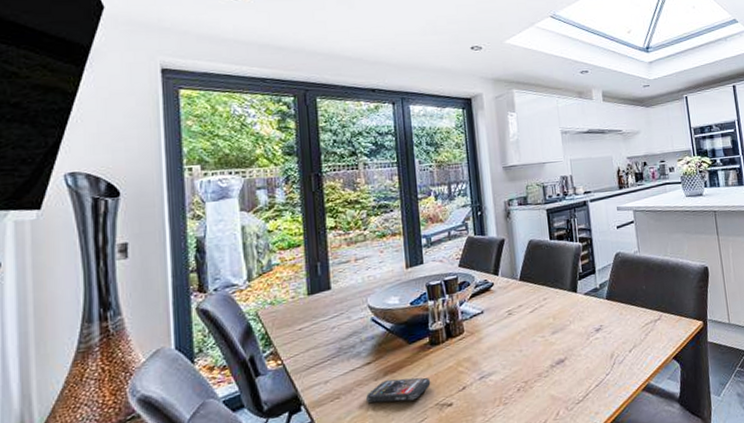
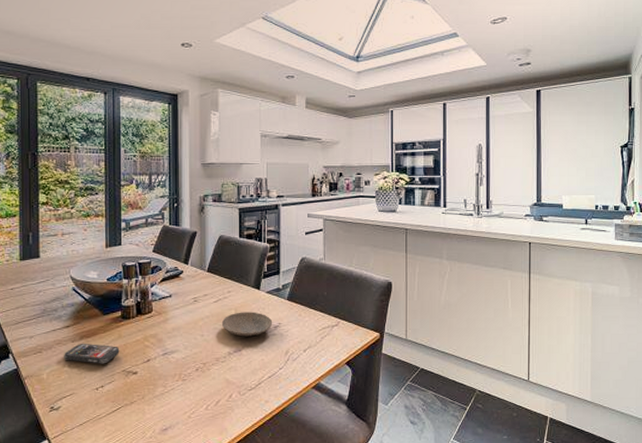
plate: none [540,316,594,346] -> present [221,311,273,337]

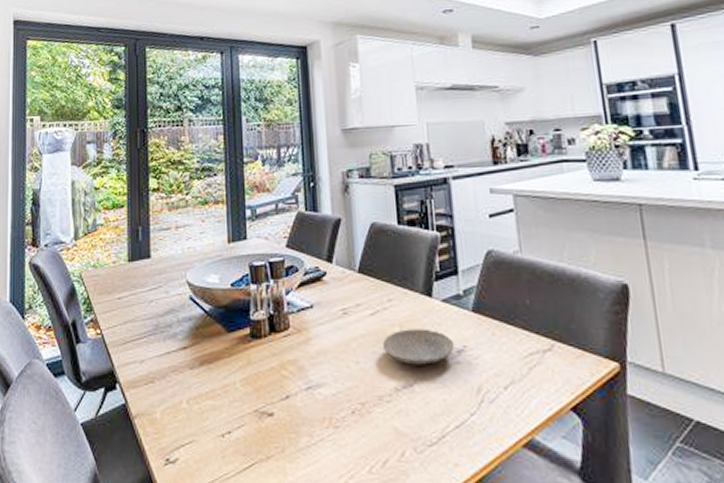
smartphone: present [64,344,120,364] -> none [181,372,250,401]

